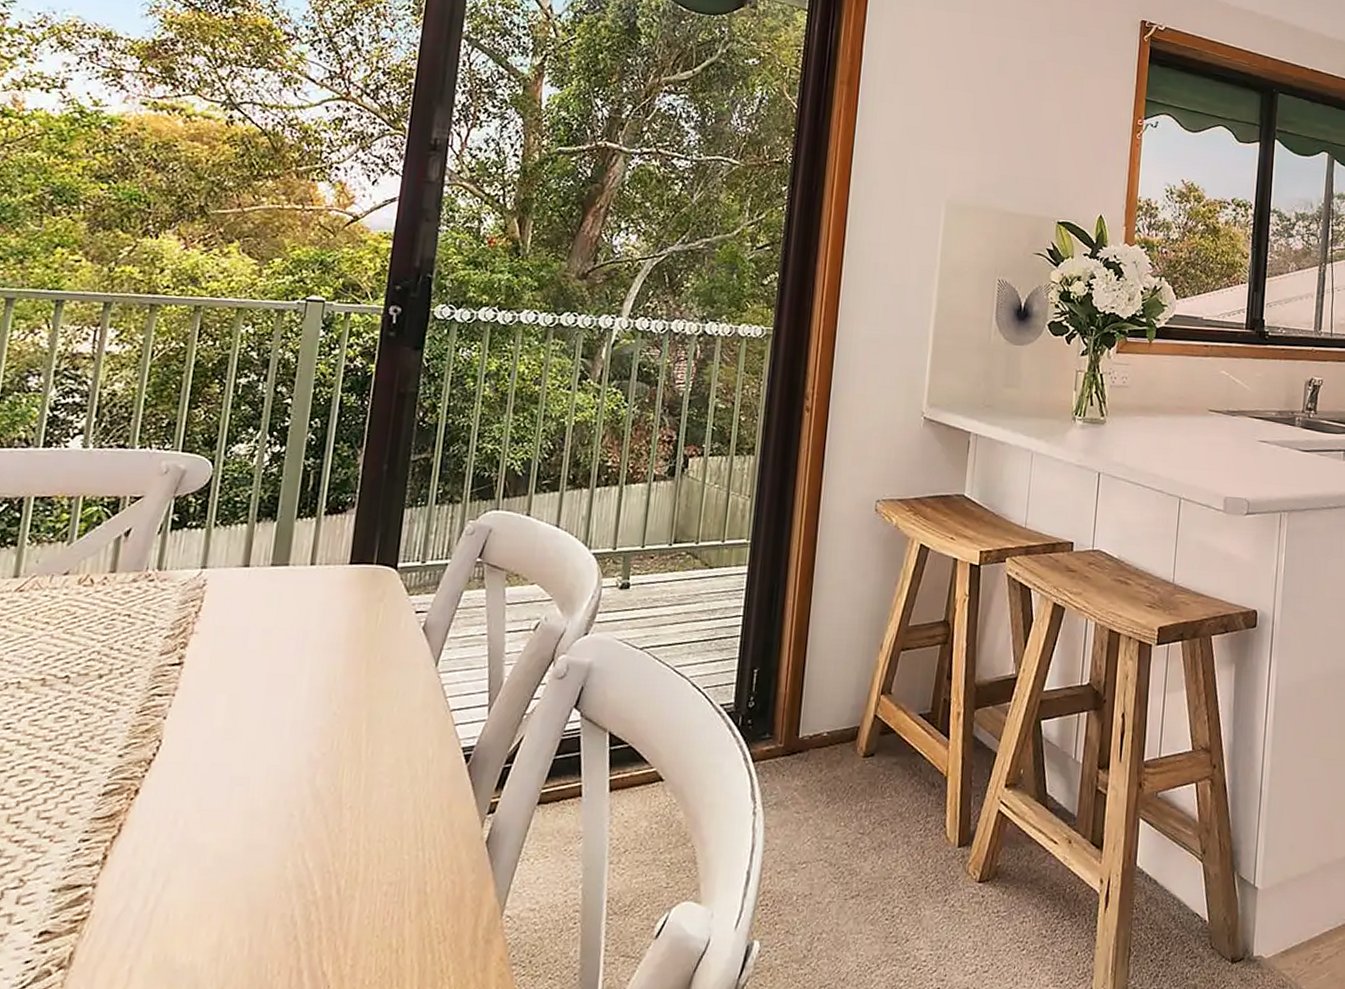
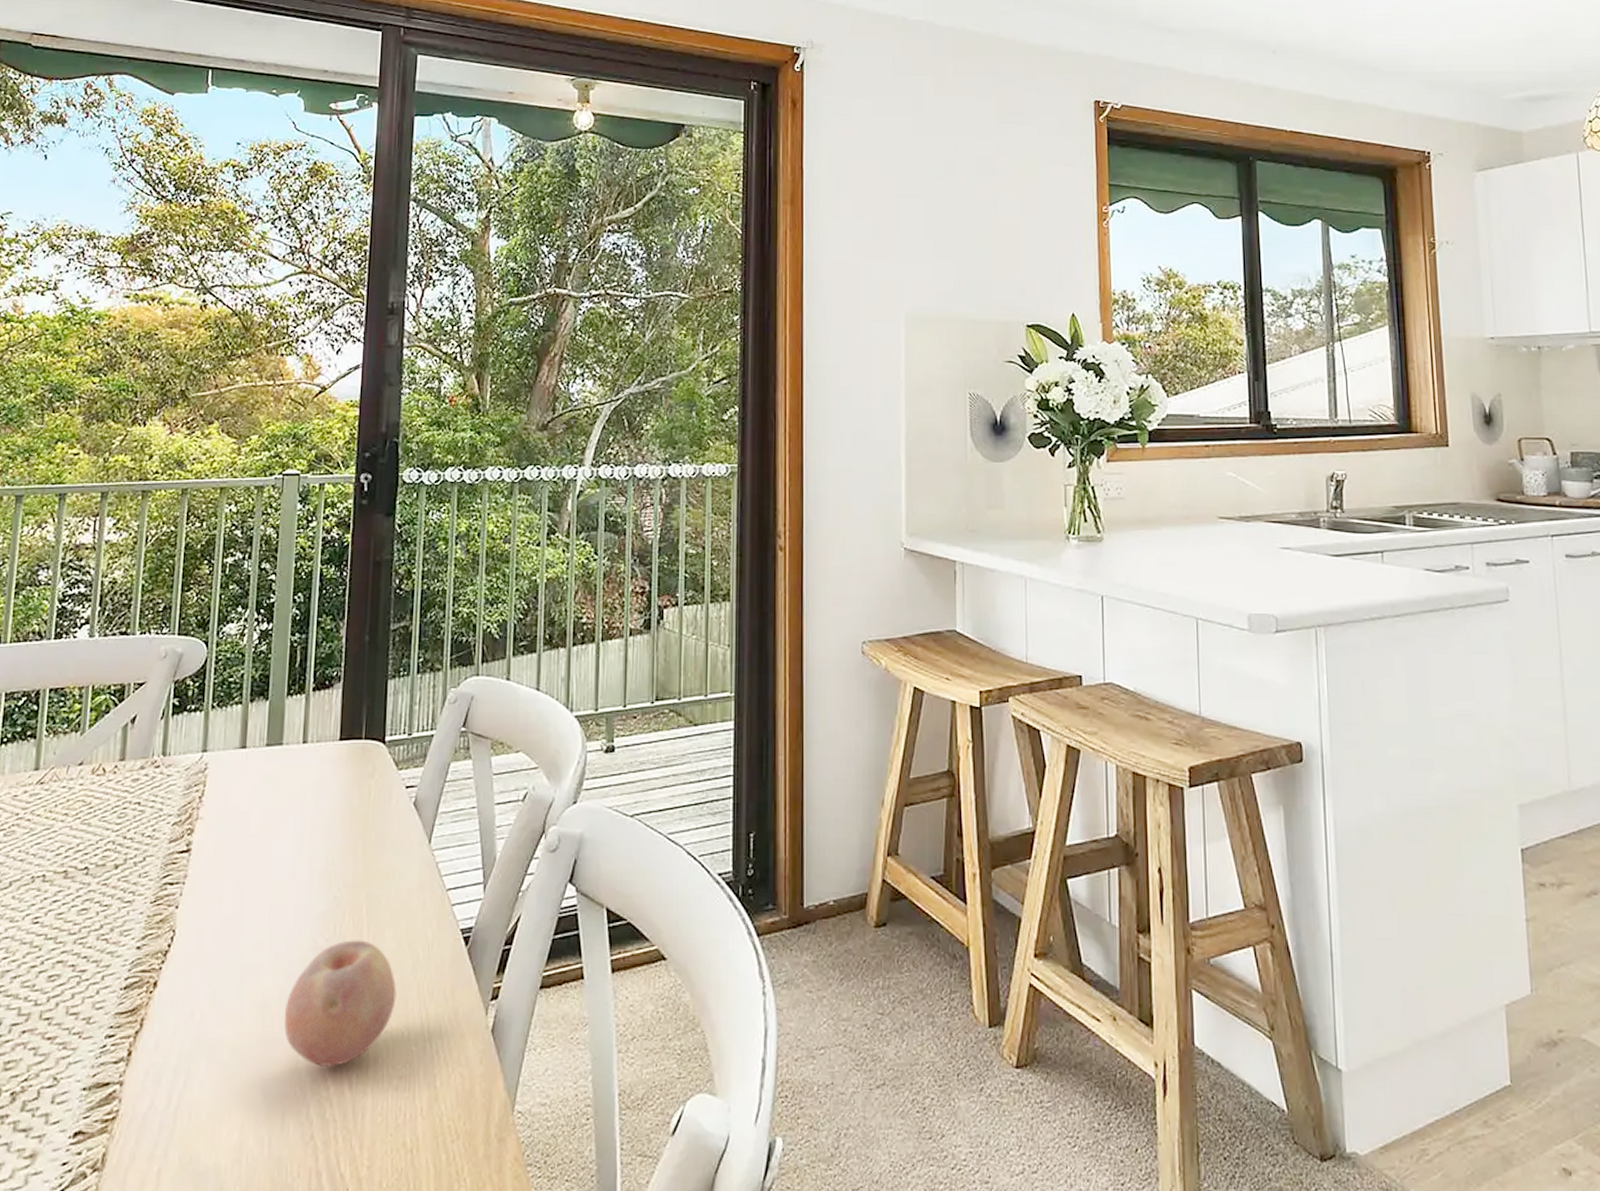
fruit: none [272,754,393,872] -> present [284,940,397,1066]

